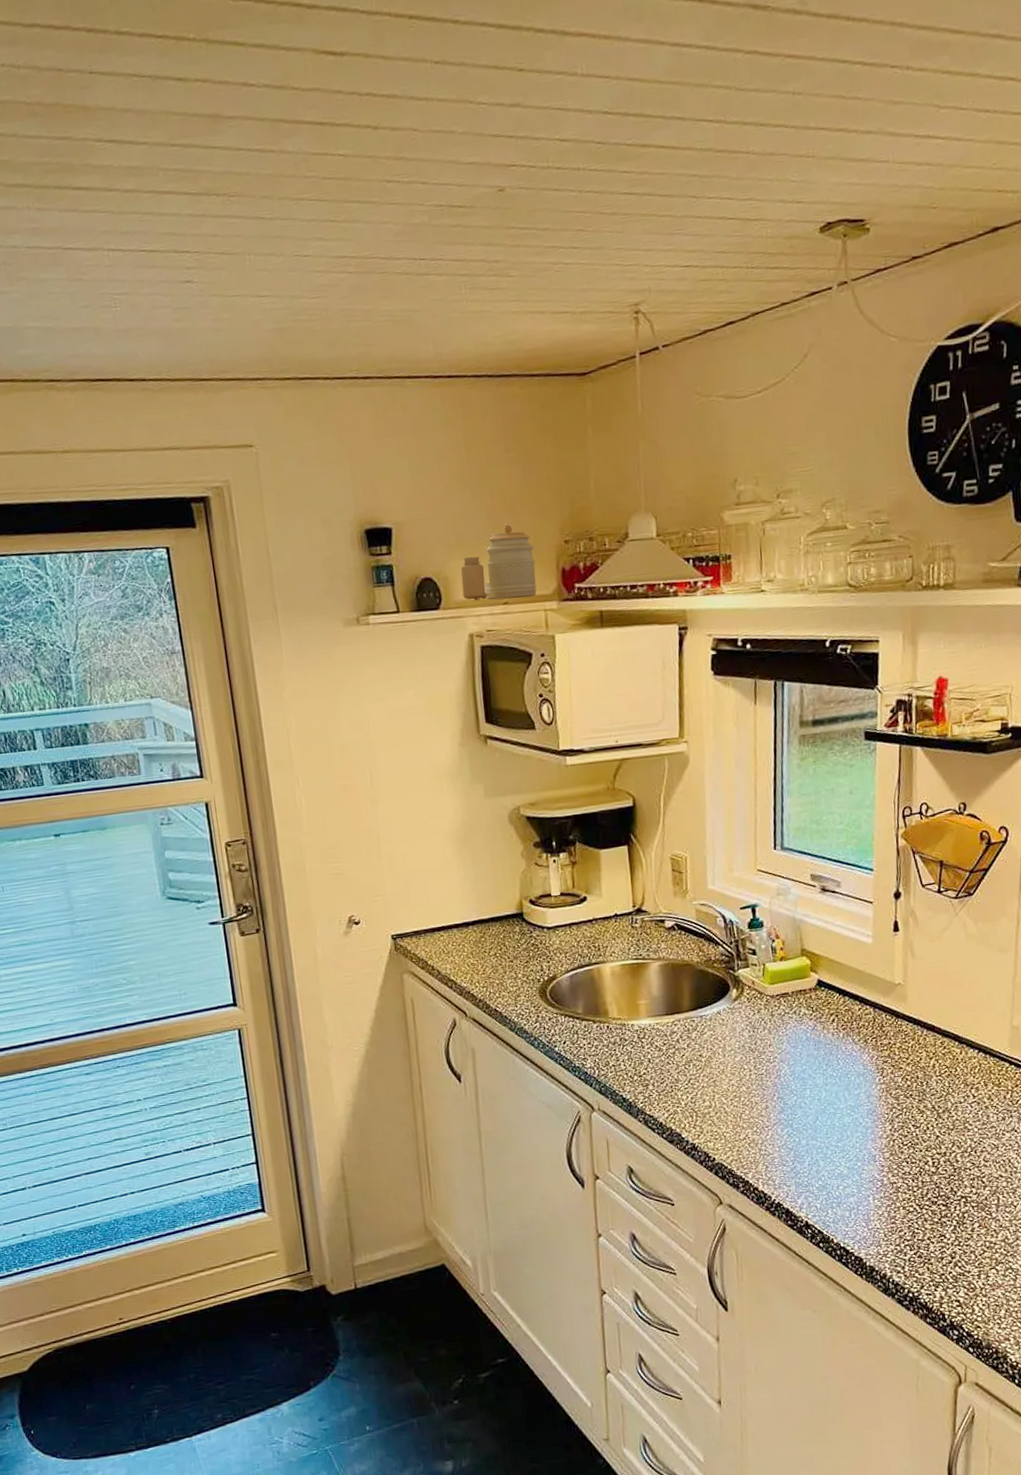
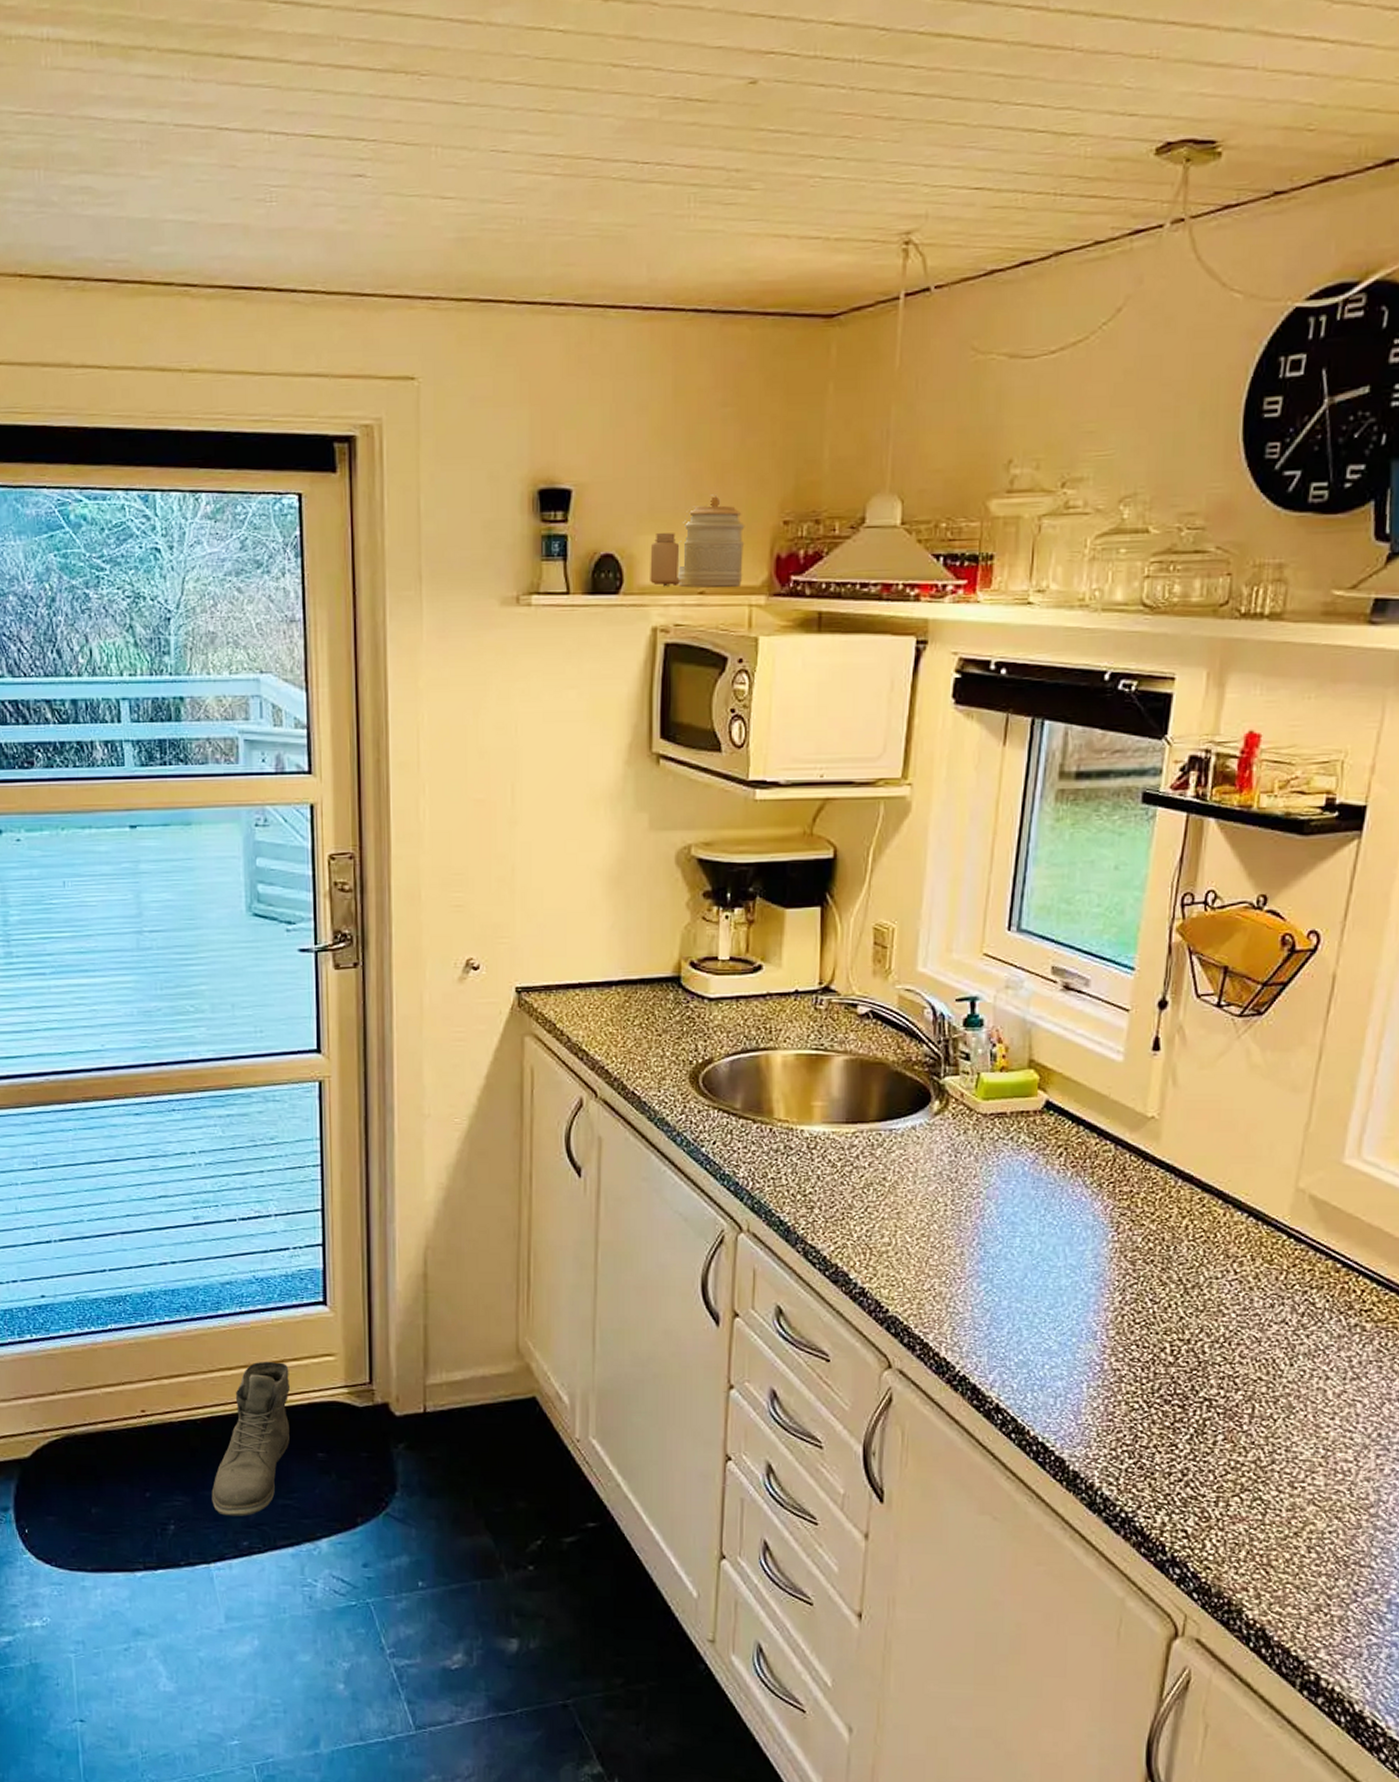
boot: none [186,1263,247,1396] -> present [211,1361,291,1516]

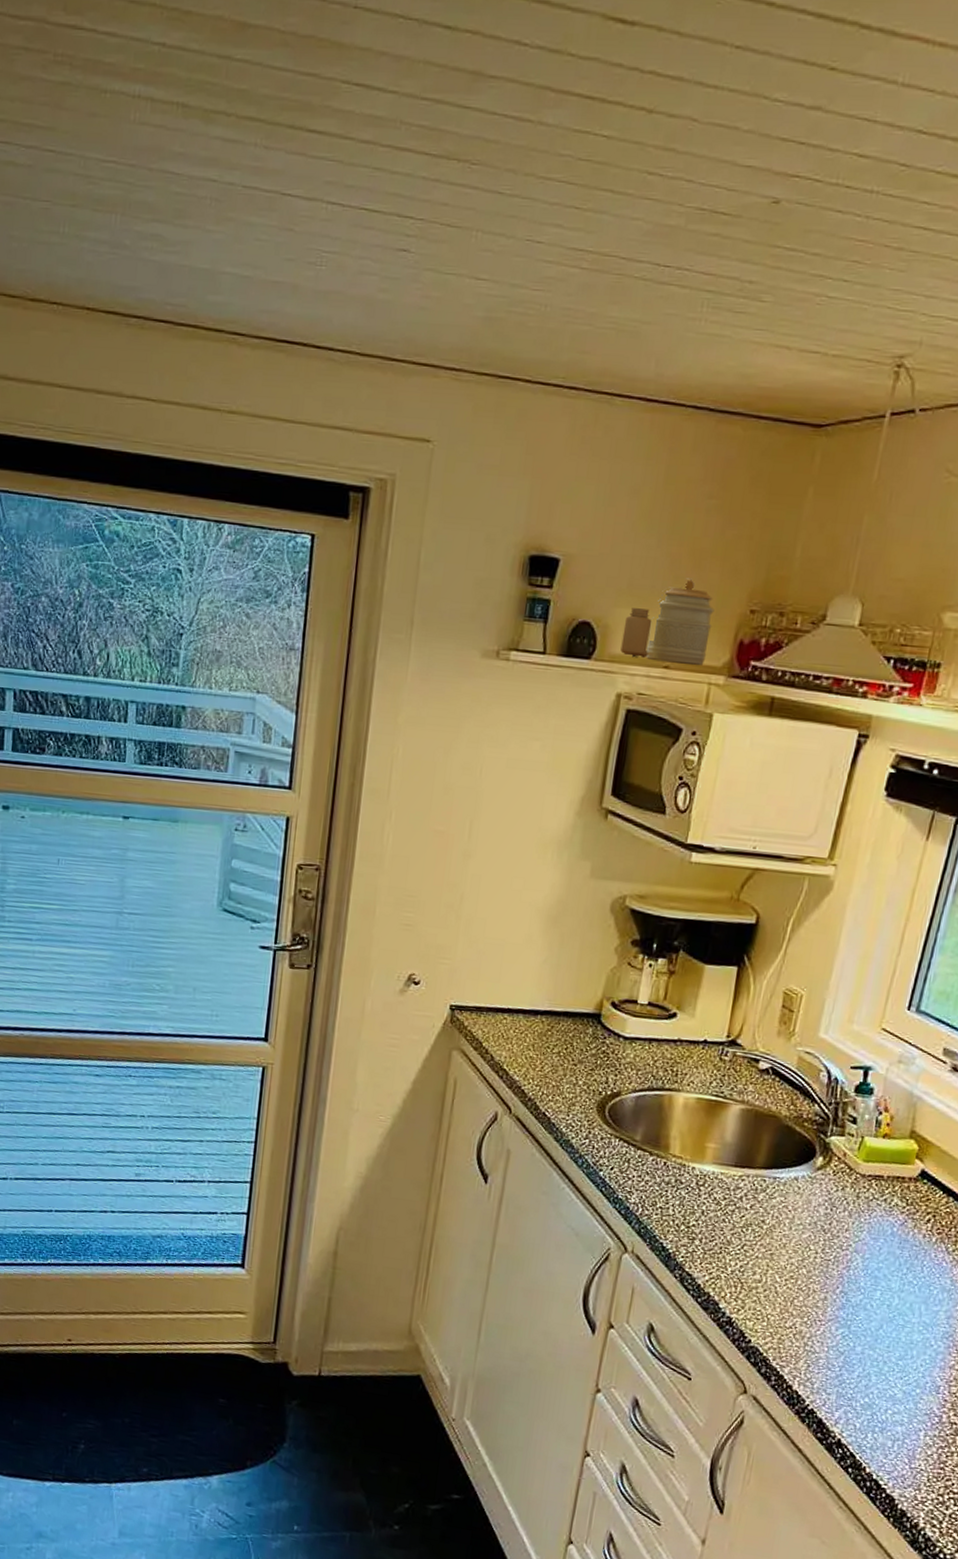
boot: present [211,1361,291,1516] -> none [120,1310,203,1446]

